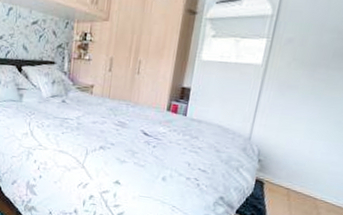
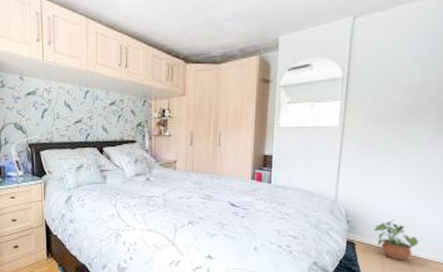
potted plant: none [284,162,330,204] -> present [373,219,419,261]

